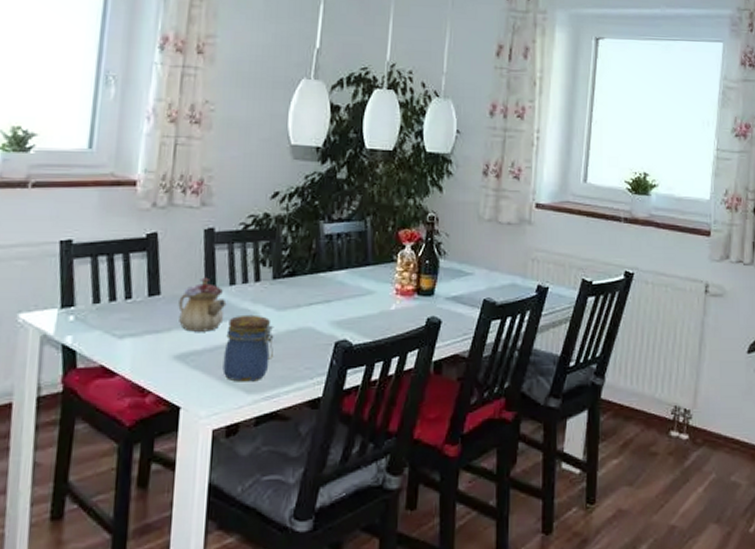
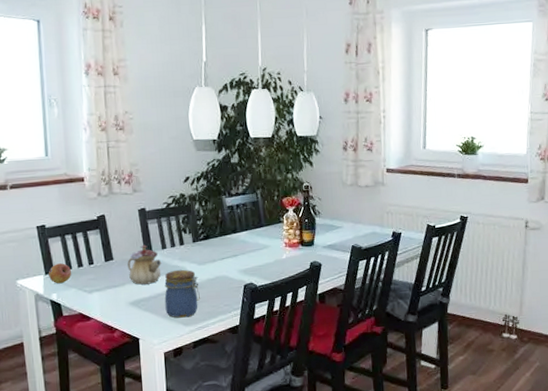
fruit: none [66,294,100,323] -> present [49,263,72,284]

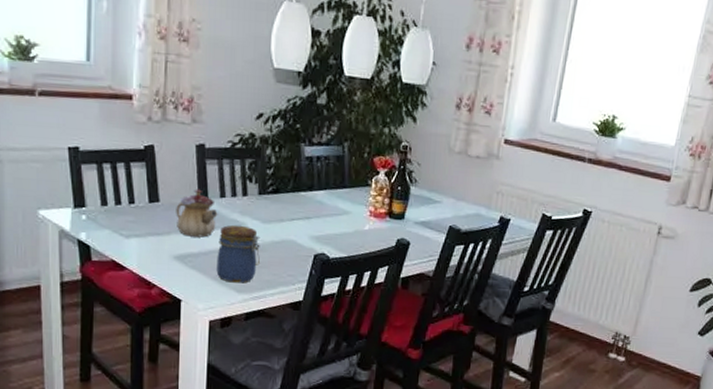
fruit: present [49,263,72,284] -> none [78,196,107,222]

